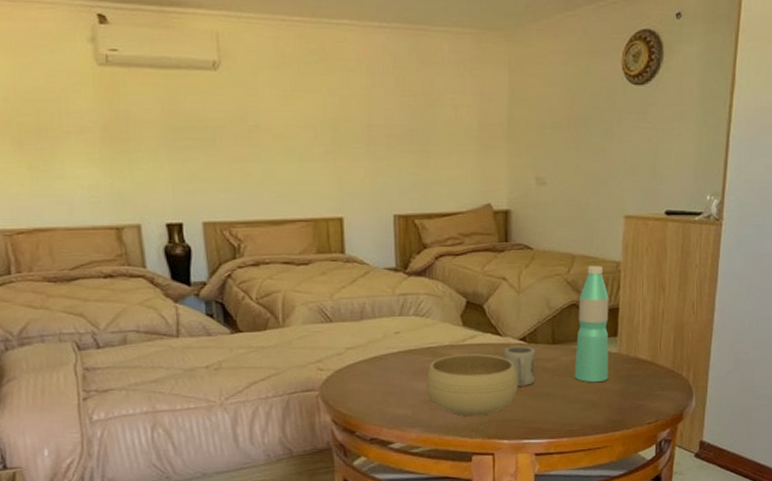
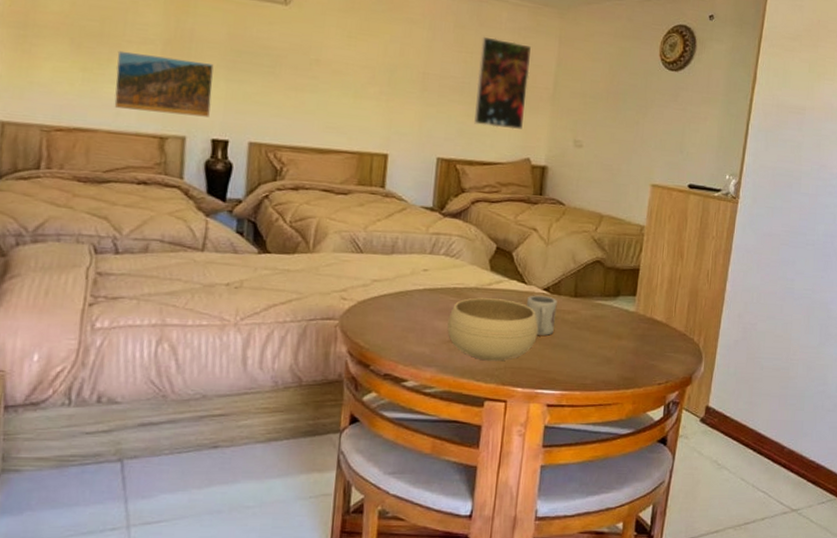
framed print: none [58,143,159,203] -> present [114,50,214,117]
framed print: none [425,75,481,175] -> present [474,36,531,130]
water bottle: present [574,266,609,383] -> none [592,226,632,339]

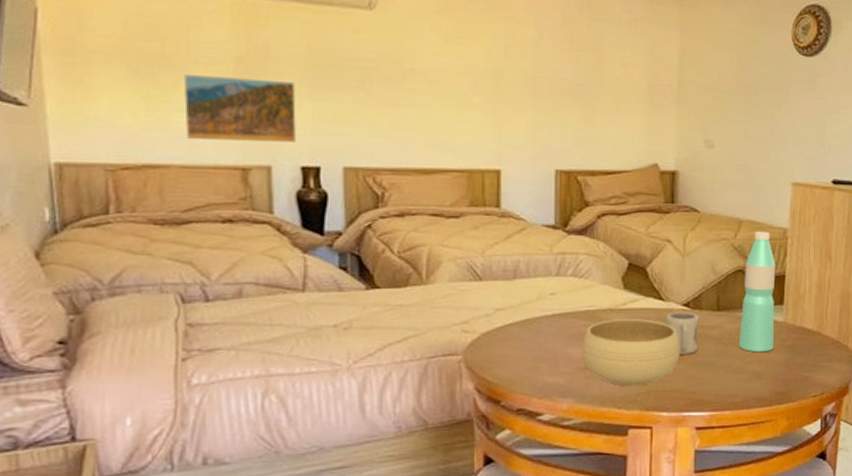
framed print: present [474,36,531,130] -> none [593,31,650,133]
water bottle: none [592,226,632,339] -> present [738,231,776,353]

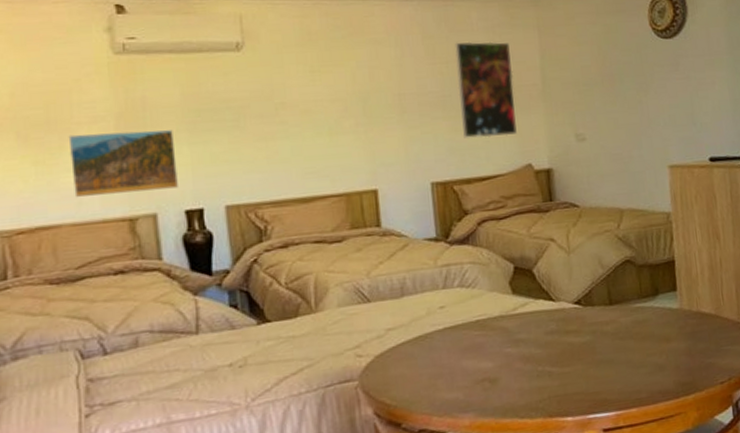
bowl: present [582,319,681,386] -> none [476,322,578,394]
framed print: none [593,31,650,133] -> present [455,41,517,138]
cup: present [665,312,699,354] -> none [558,309,595,355]
water bottle: present [738,231,776,353] -> none [632,218,673,344]

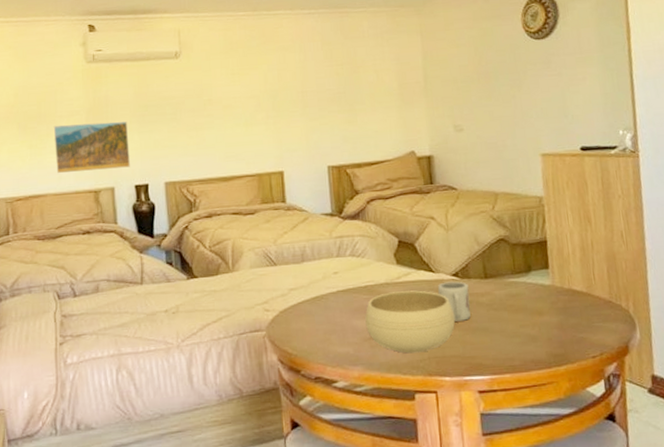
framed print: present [455,41,517,138] -> none [349,46,402,129]
bowl: none [476,322,578,394] -> present [365,290,456,354]
cup: none [558,309,595,355] -> present [437,281,471,321]

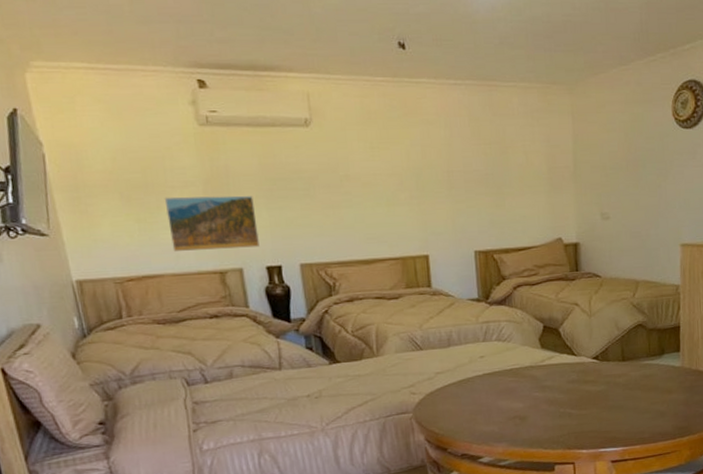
bowl: present [365,290,456,354] -> none [510,372,594,430]
cup: present [437,281,471,321] -> none [578,364,608,400]

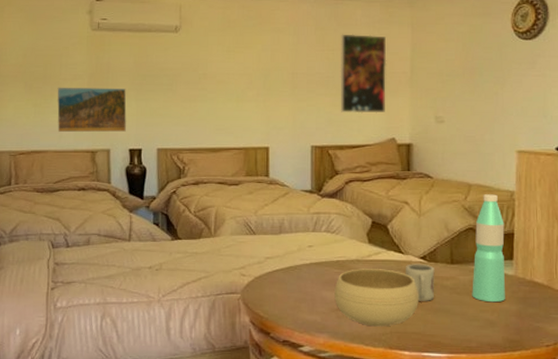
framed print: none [497,125,550,213] -> present [340,34,387,114]
bowl: none [510,372,594,430] -> present [334,269,420,327]
cup: none [578,364,608,400] -> present [405,263,435,301]
water bottle: none [643,289,674,394] -> present [472,194,505,303]

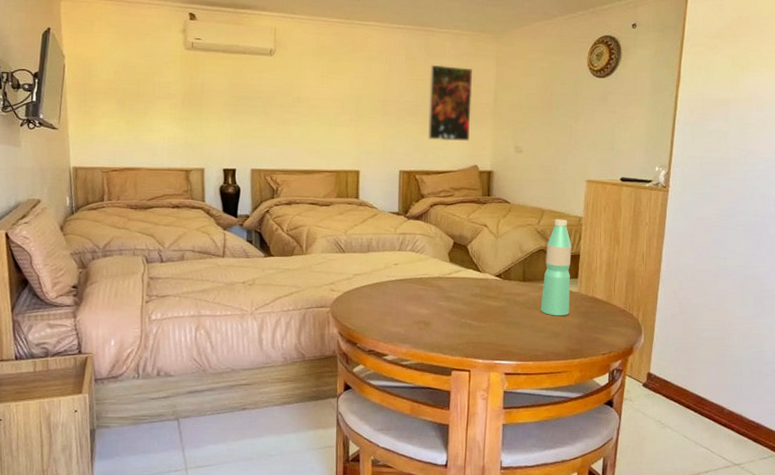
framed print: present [57,87,127,132] -> none [150,105,221,152]
bowl: present [334,269,420,327] -> none [417,285,494,338]
cup: present [405,263,435,301] -> none [481,281,509,315]

